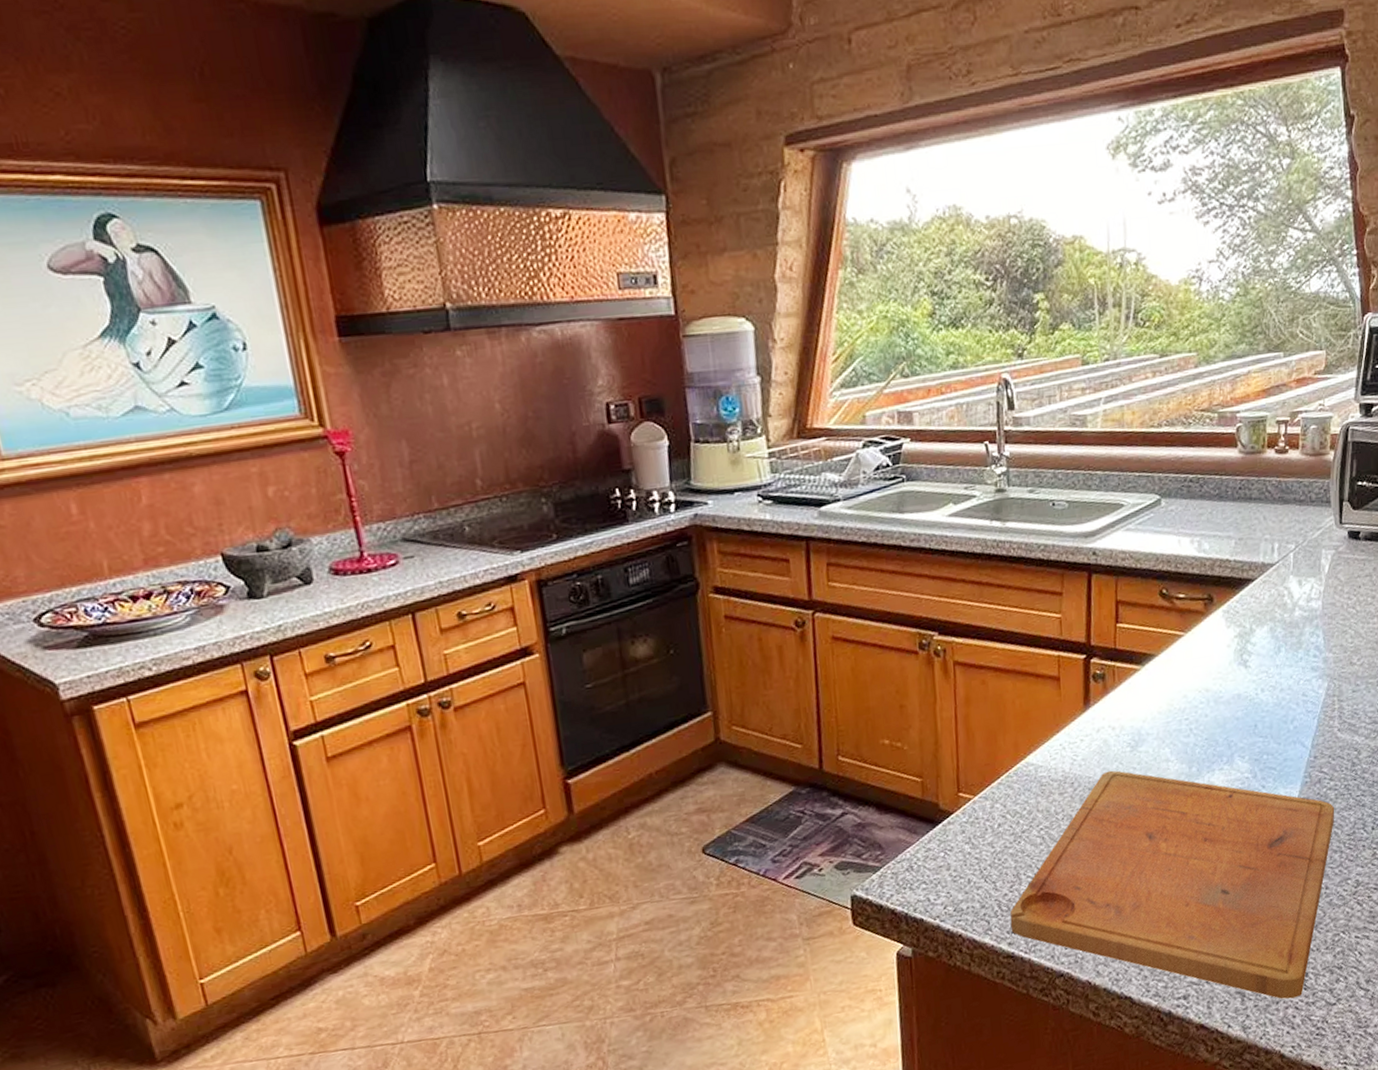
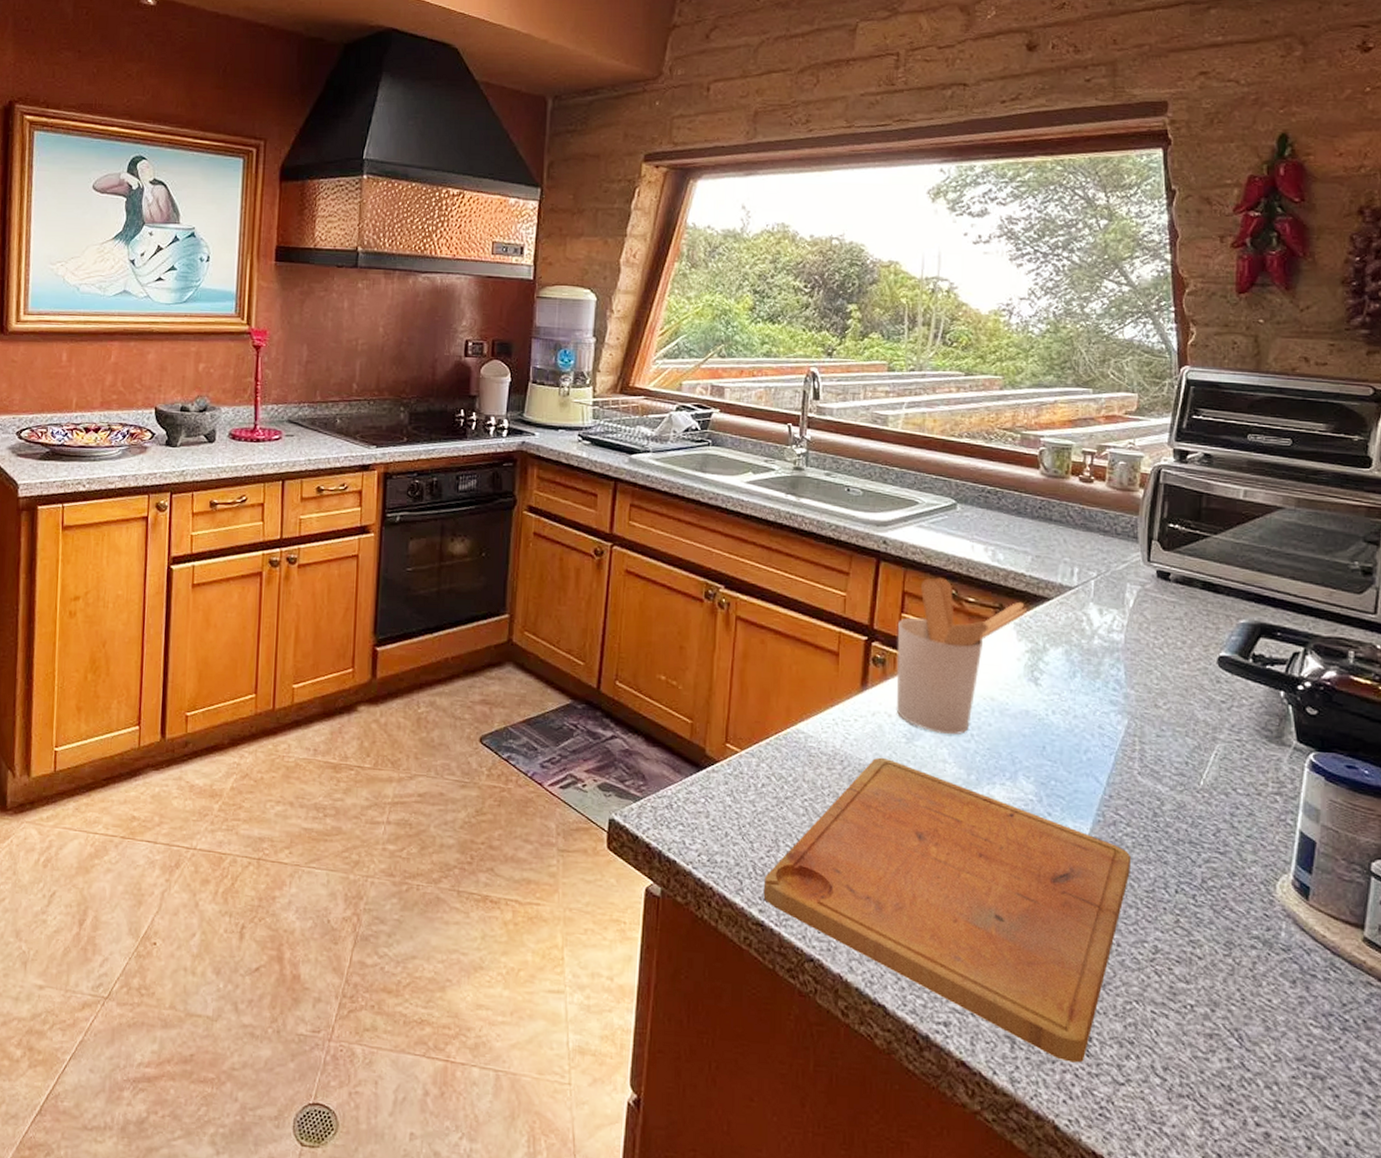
utensil holder: none [1113,579,1233,735] -> present [896,577,1027,735]

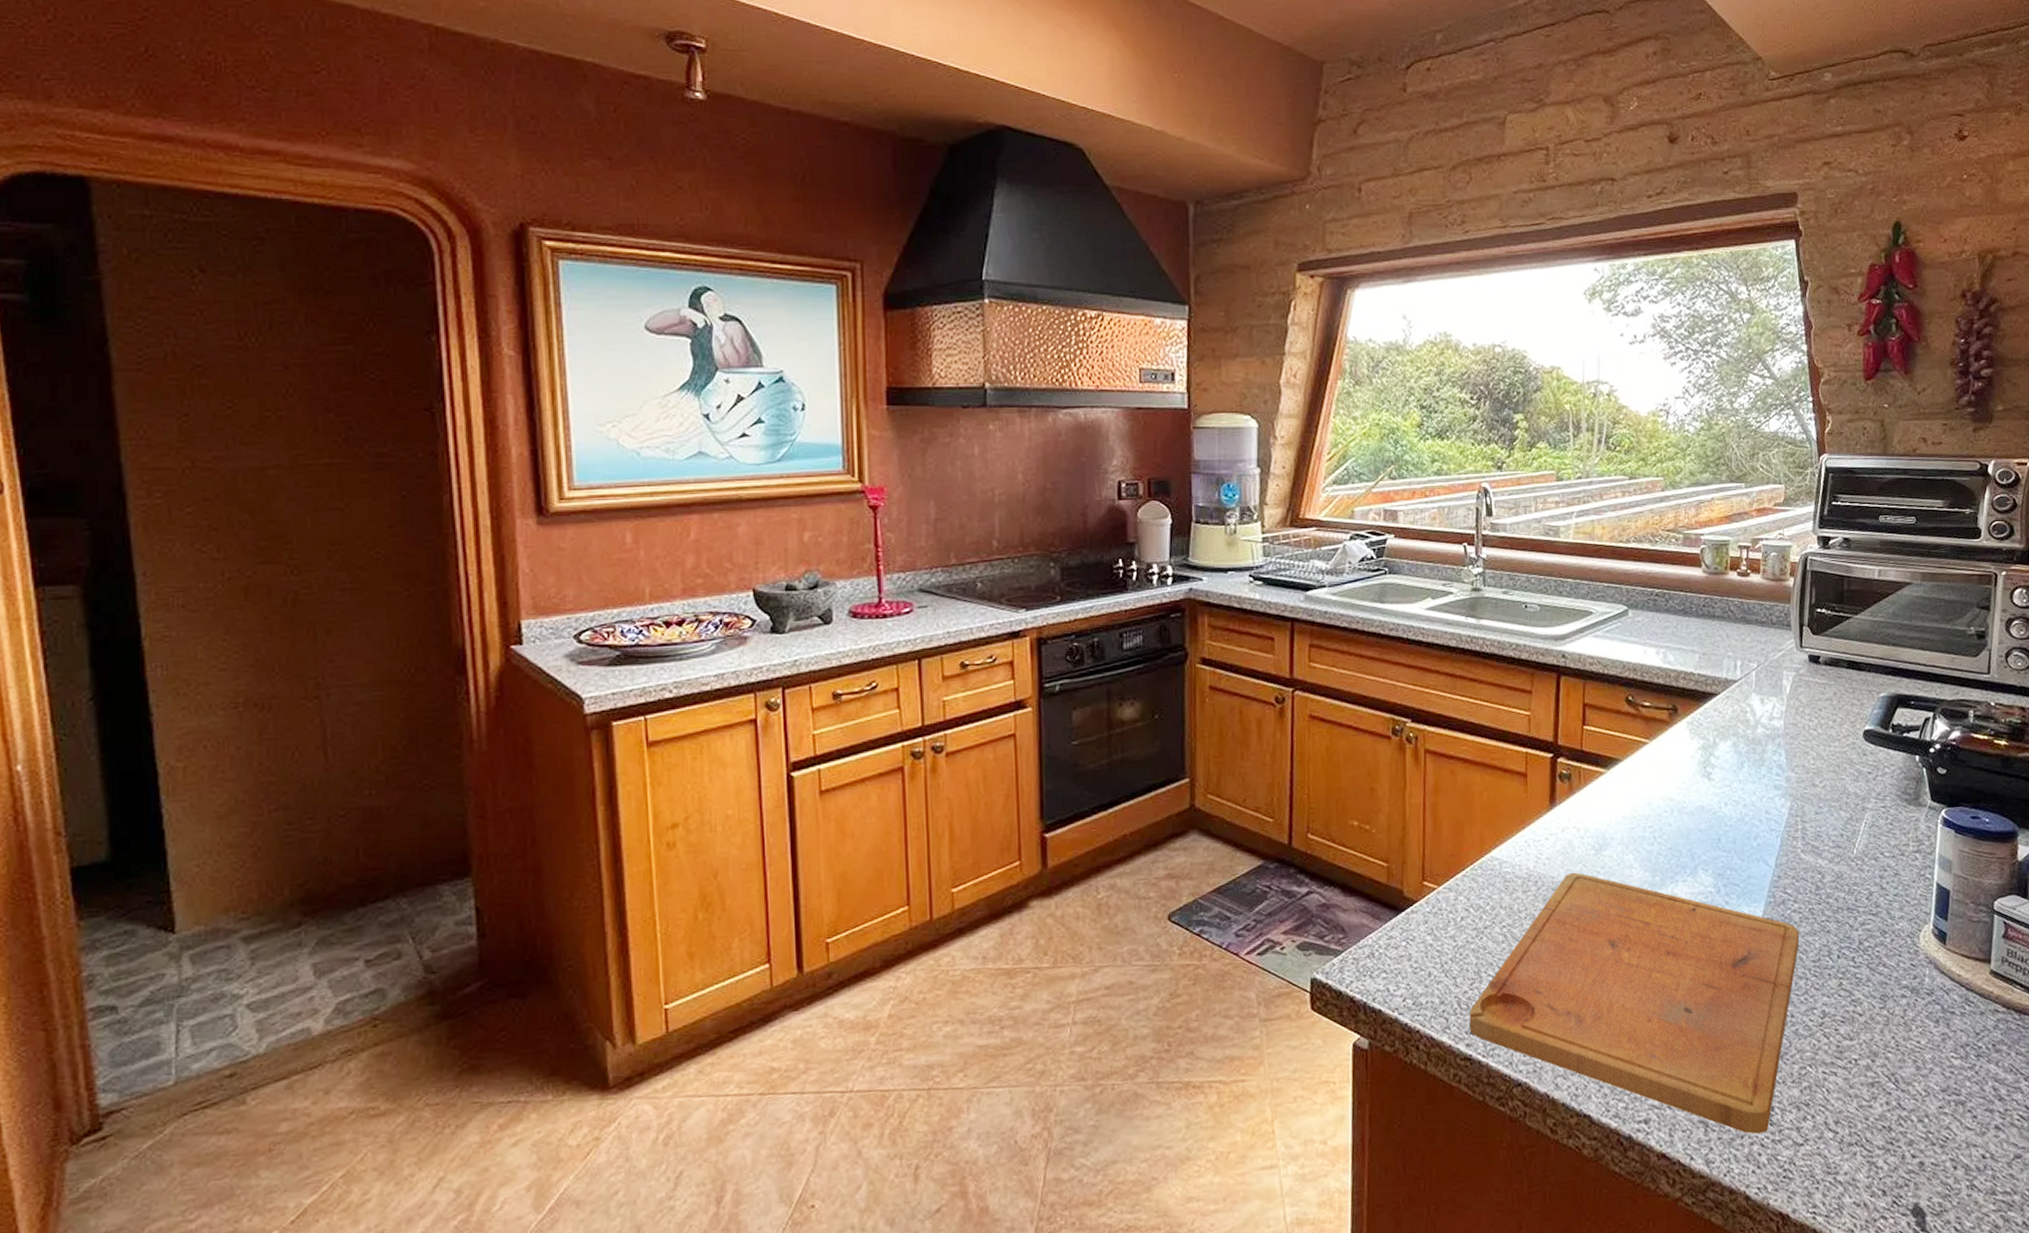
utensil holder: present [896,577,1027,735] -> none [1580,685,1697,841]

